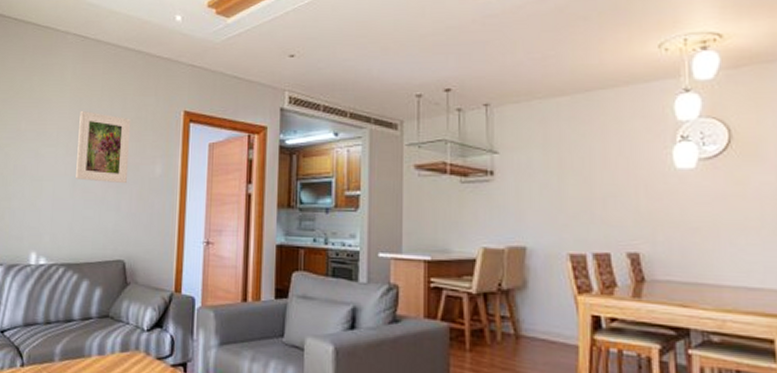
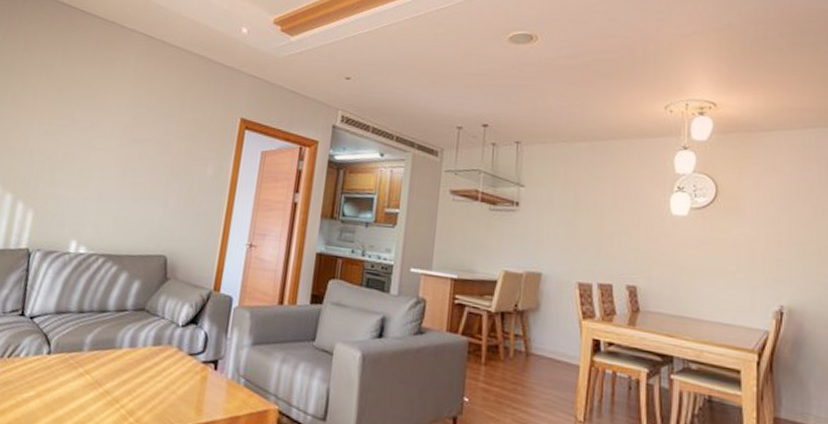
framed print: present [76,110,131,183] -> none [126,106,188,181]

